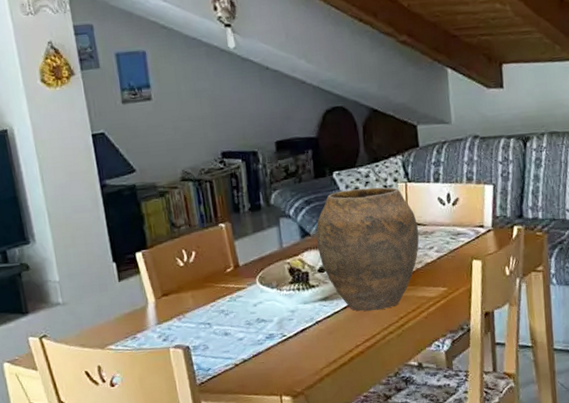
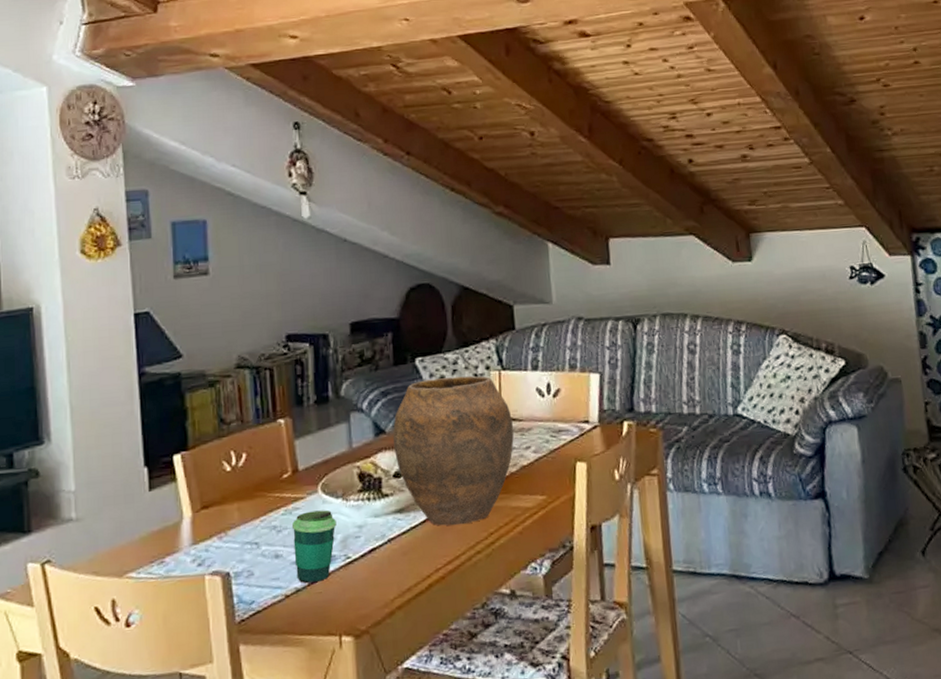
cup: none [236,297,273,355] -> present [291,510,336,583]

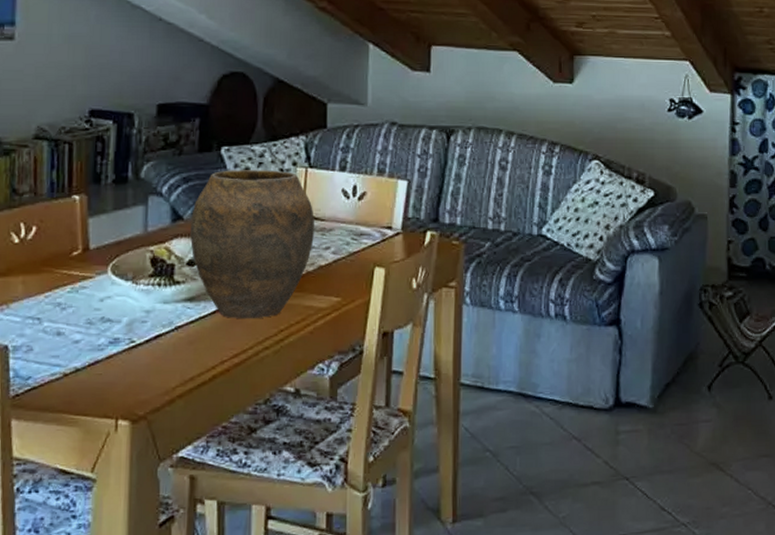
cup: present [291,510,336,583] -> none [76,291,124,363]

